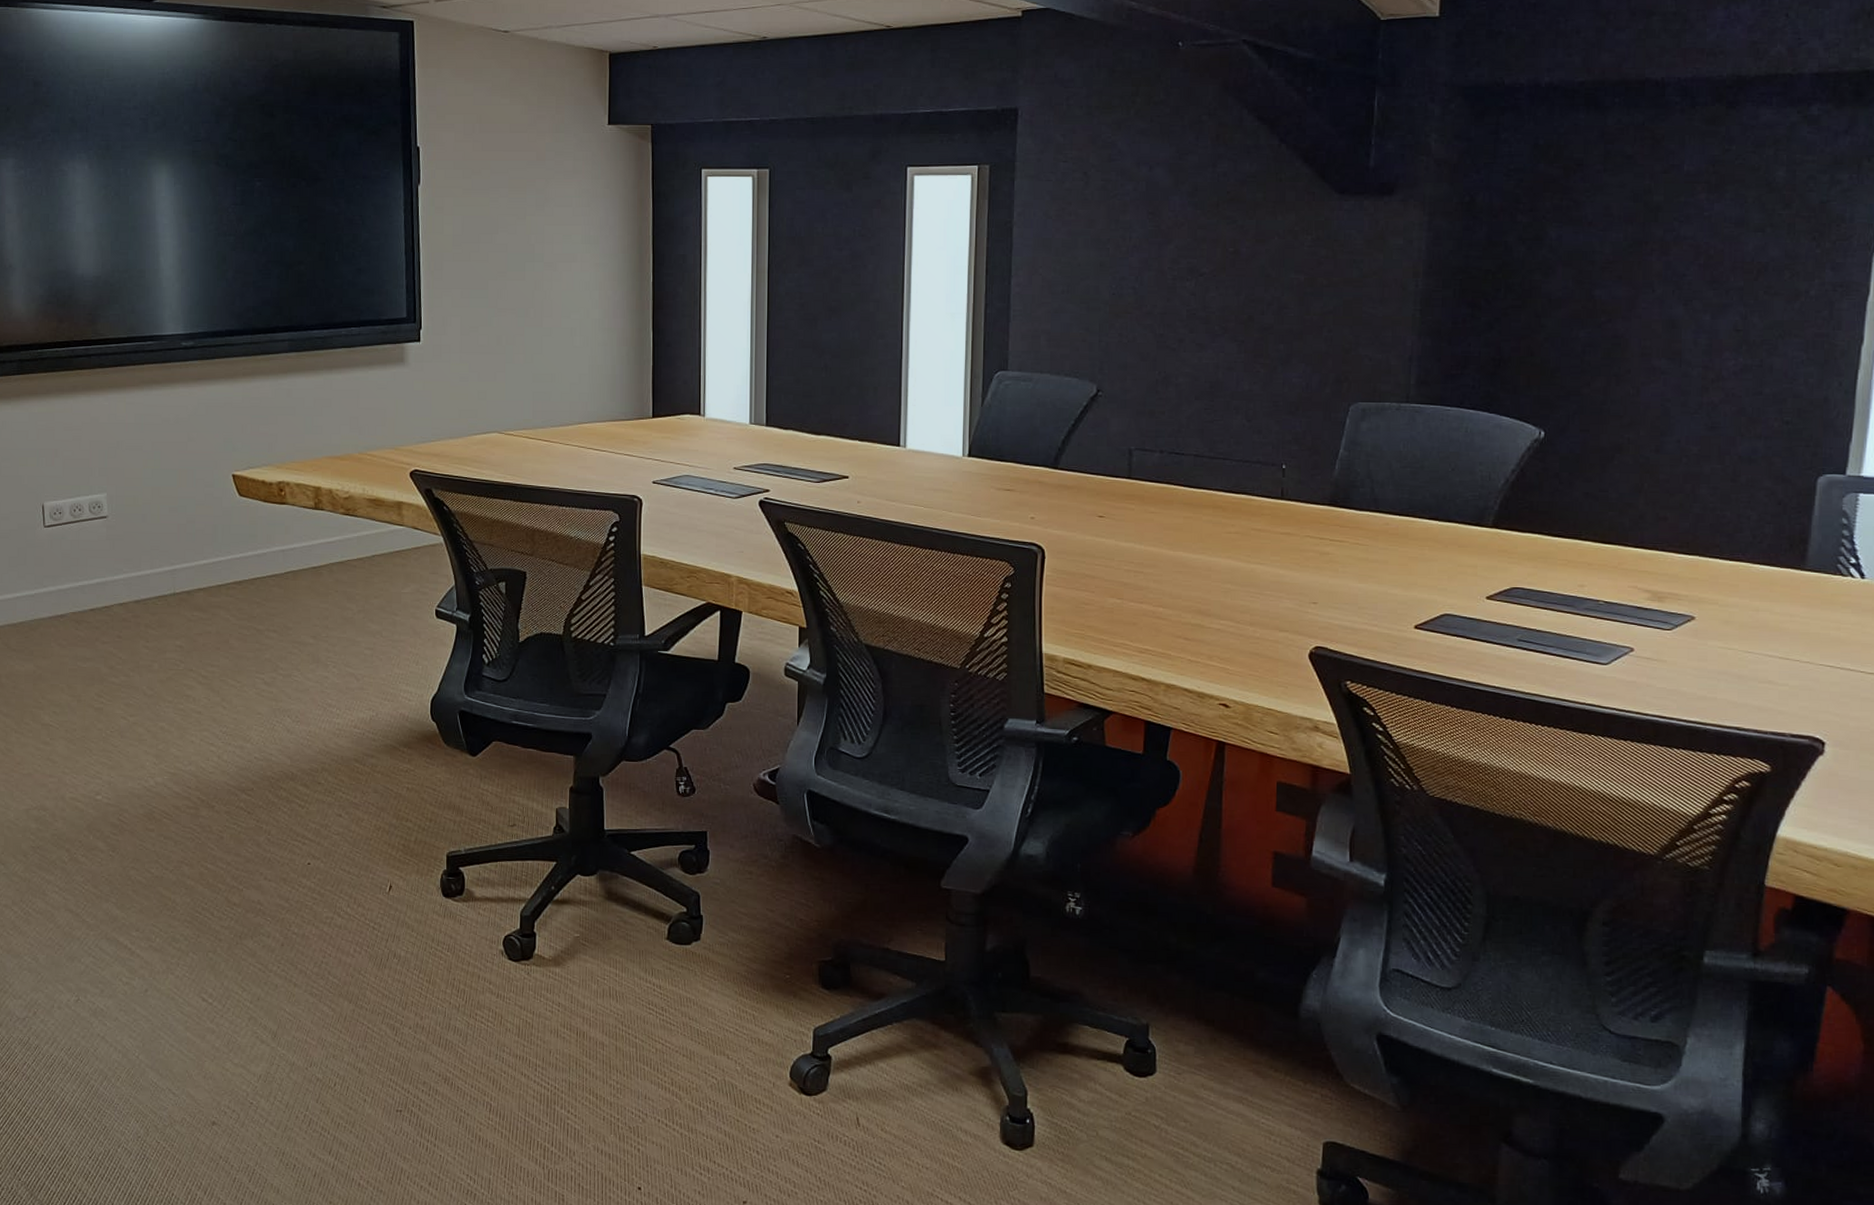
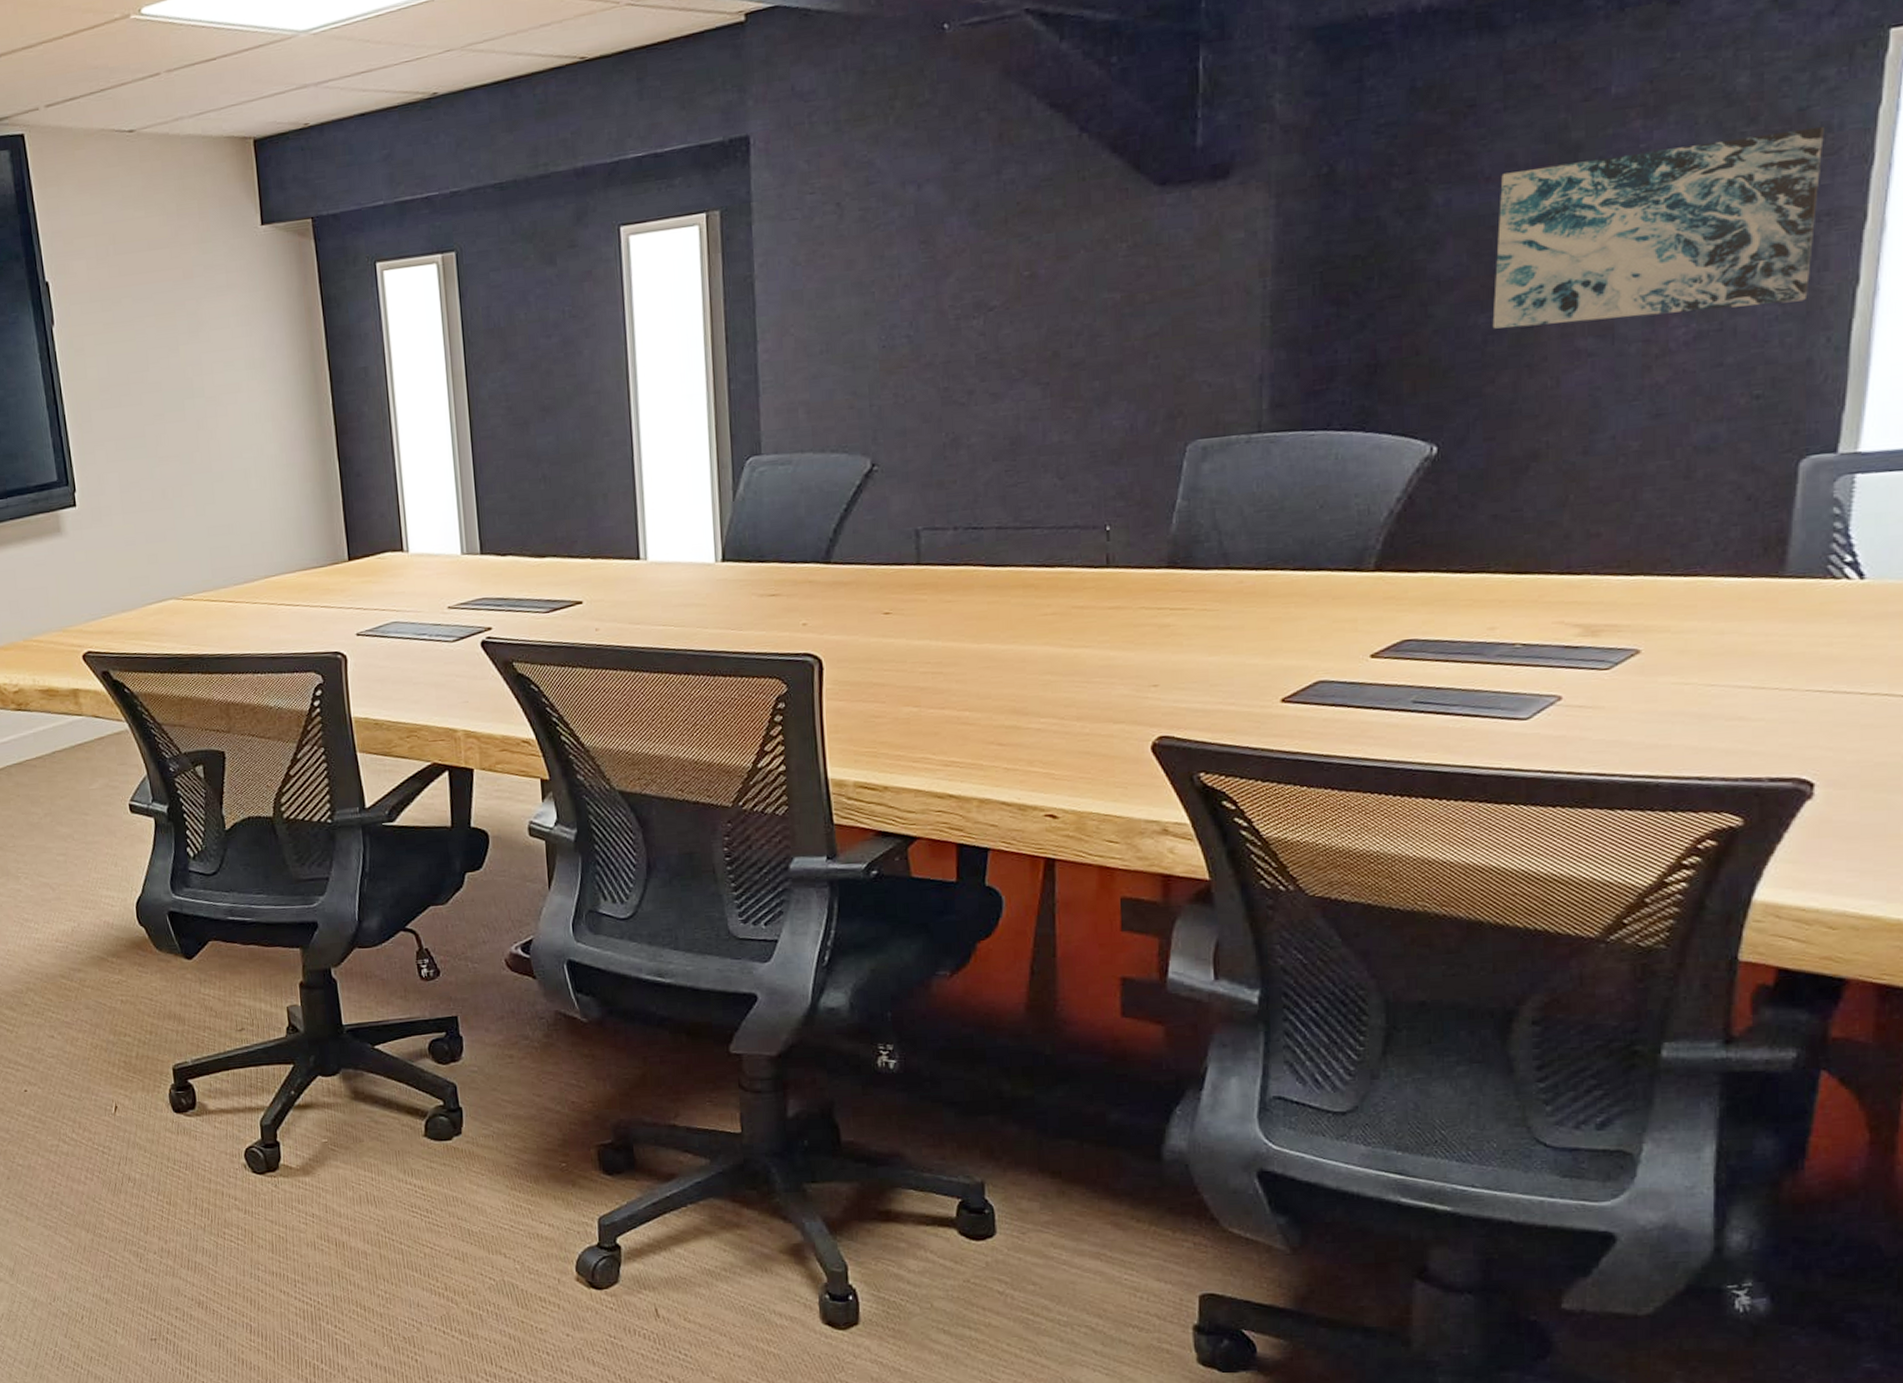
wall art: none [1590,217,1839,351] -> present [1492,126,1824,329]

